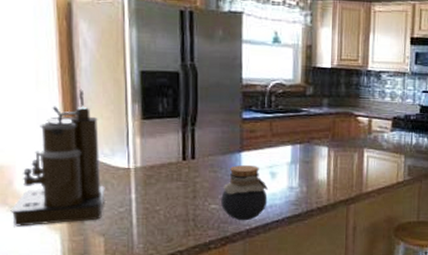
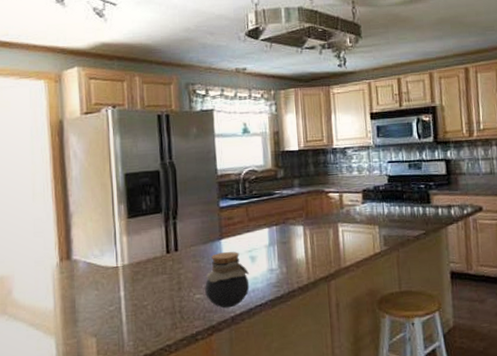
coffee maker: present [10,89,105,227] -> none [9,196,96,335]

